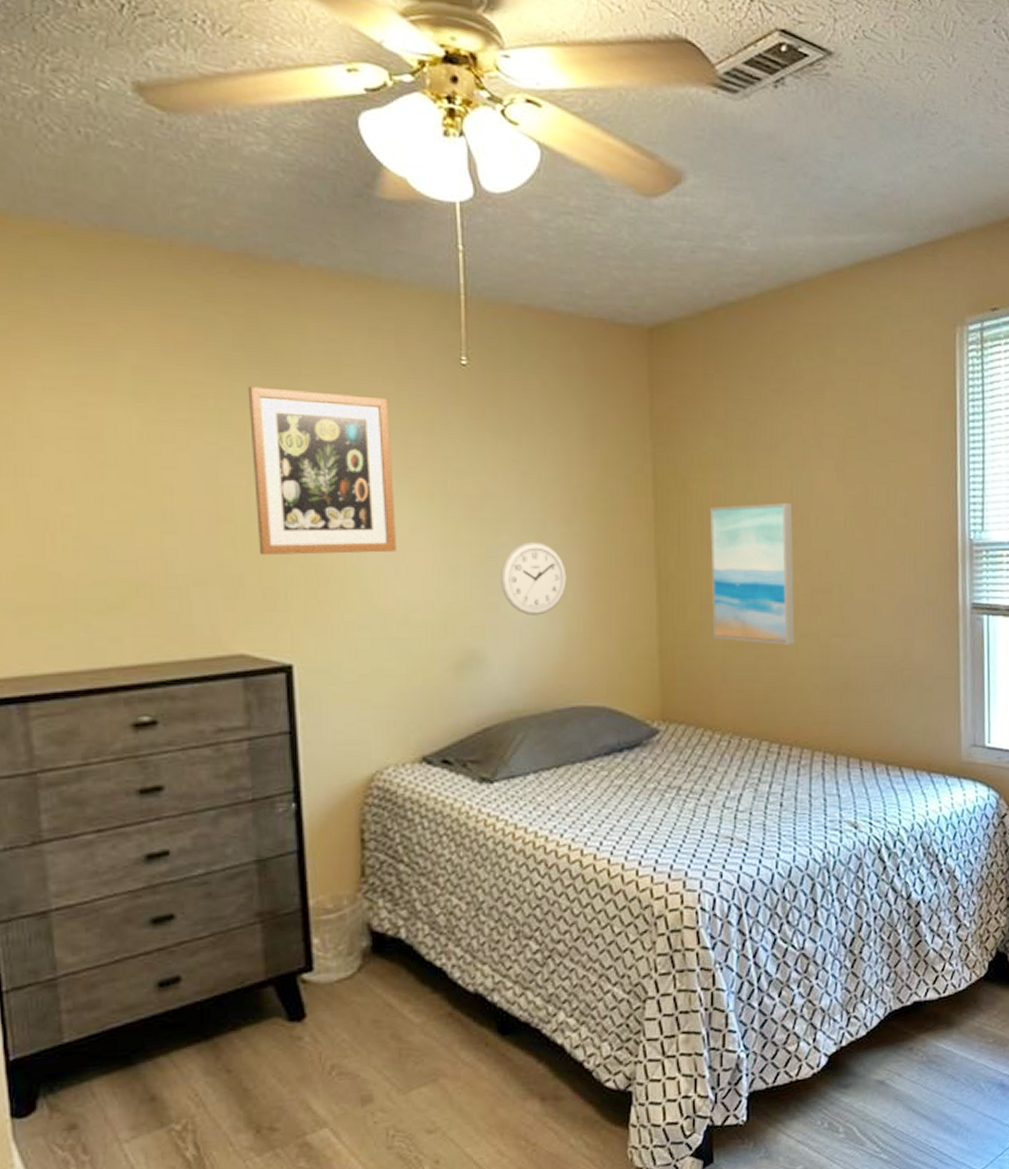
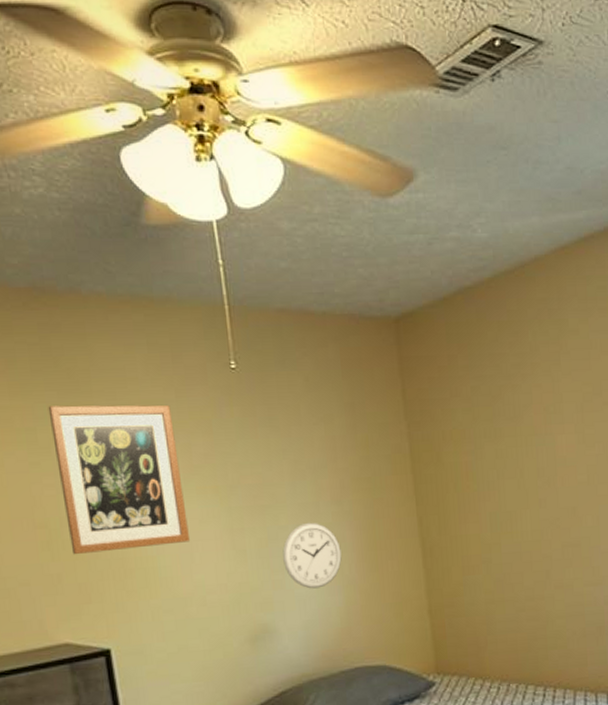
wall art: present [709,503,795,645] -> none [463,467,551,598]

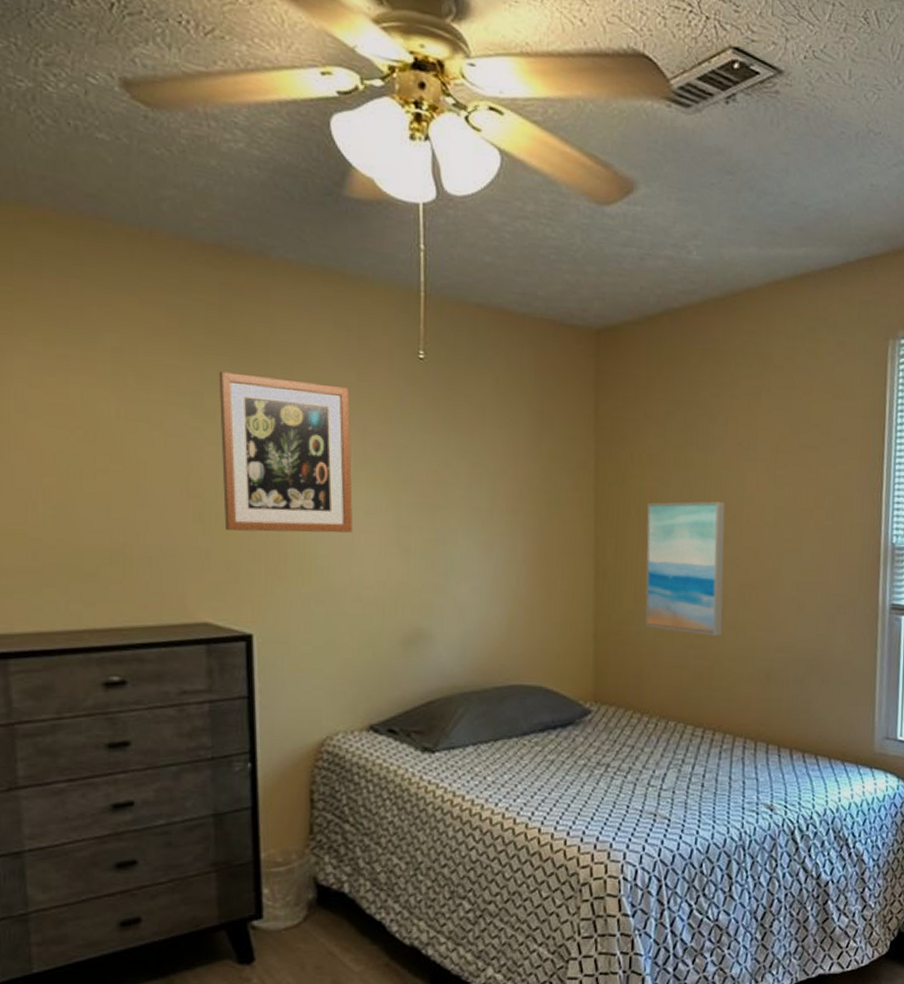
wall clock: present [282,522,342,589] -> none [448,528,511,598]
wall art: none [463,467,551,598] -> present [645,501,725,636]

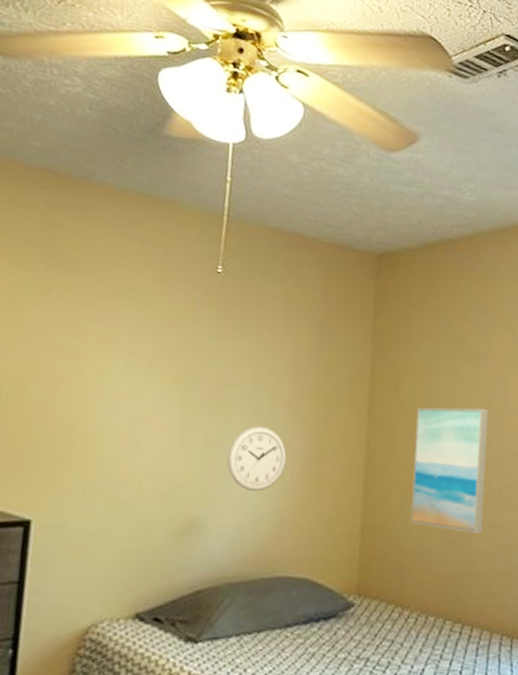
wall art: present [219,371,353,533] -> none [18,276,151,426]
wall clock: none [448,528,511,598] -> present [227,425,287,492]

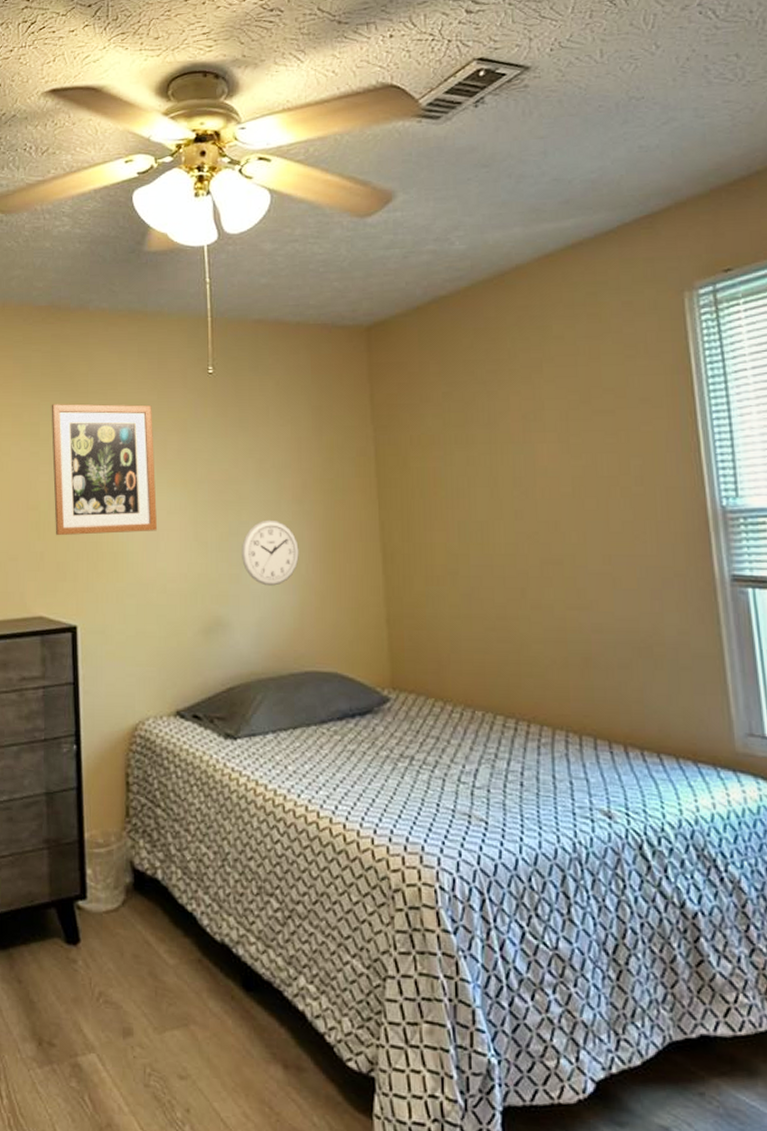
wall art: none [18,276,151,426] -> present [51,404,158,536]
wall art: present [410,407,489,534] -> none [431,477,526,617]

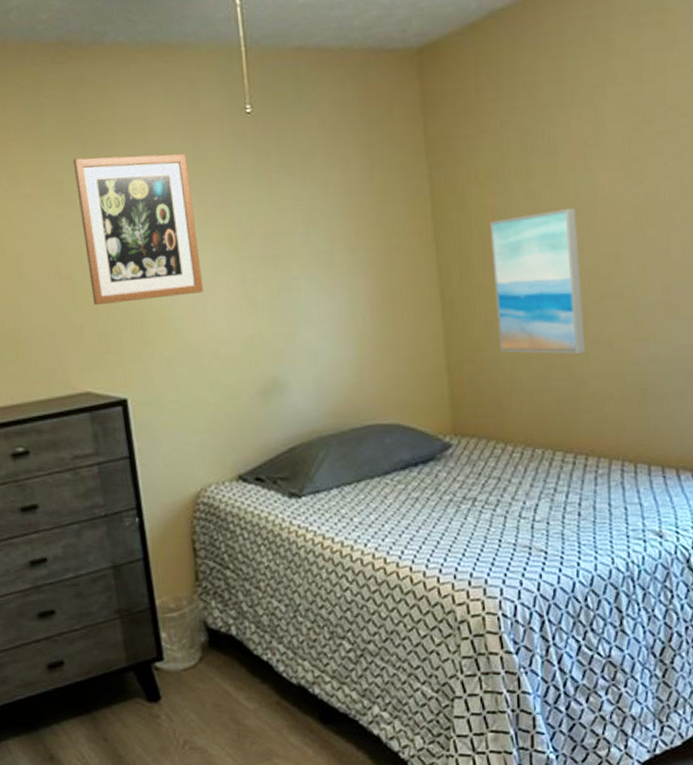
wall clock: present [242,519,299,586] -> none [295,272,355,342]
wall art: none [431,477,526,617] -> present [489,209,585,354]

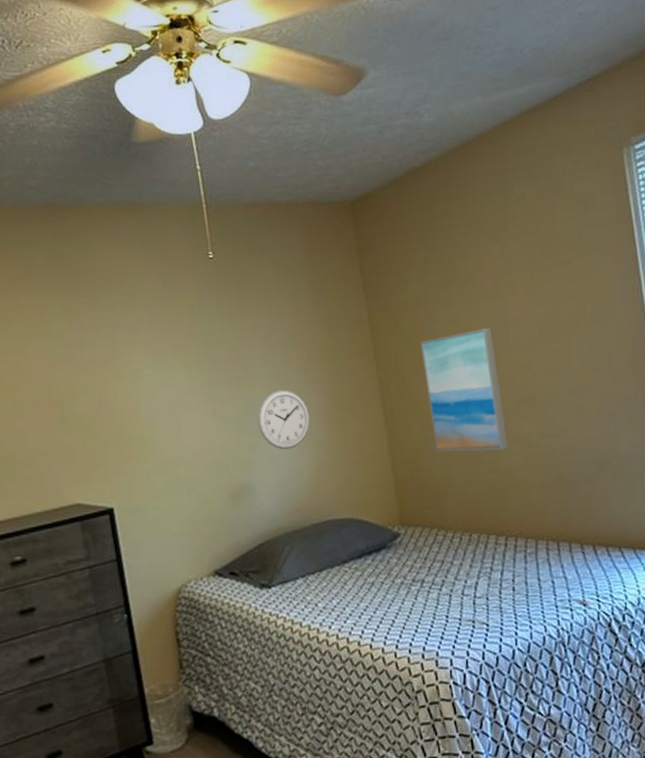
wall art: present [73,153,204,306] -> none [60,294,178,428]
wall clock: none [295,272,355,342] -> present [257,389,310,450]

